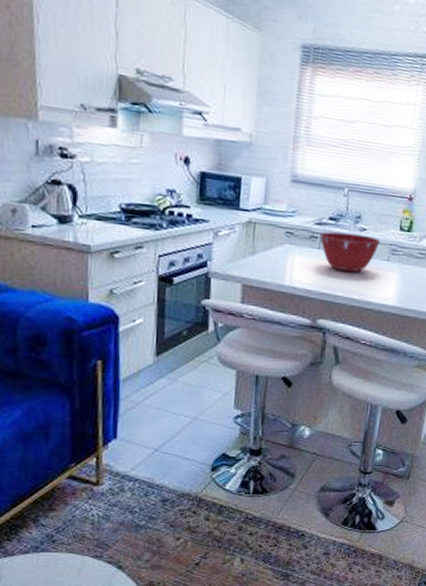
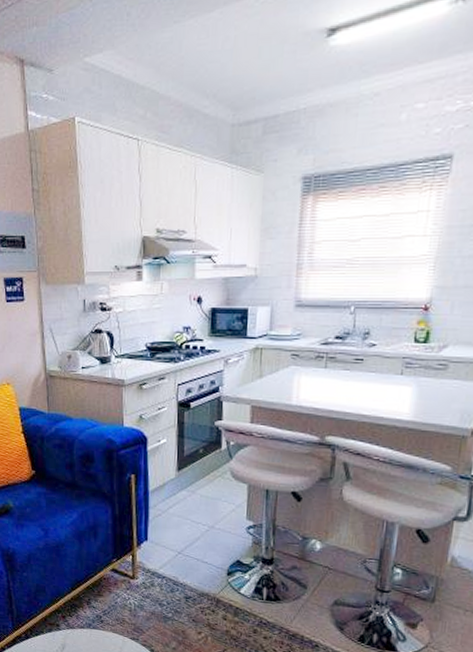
mixing bowl: present [320,232,381,273] -> none [326,350,393,389]

